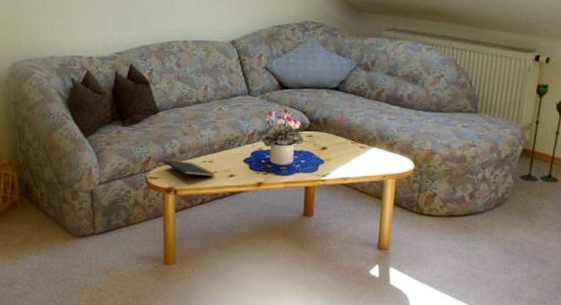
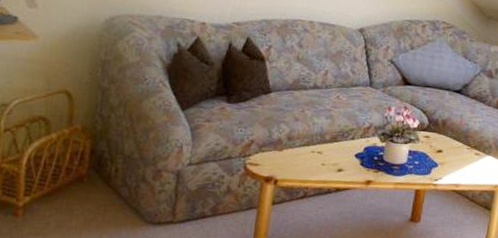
notepad: present [163,160,215,181] -> none [266,145,323,171]

